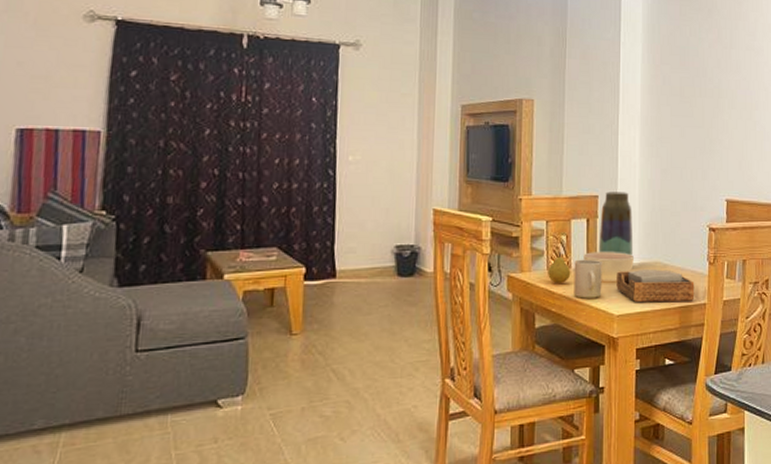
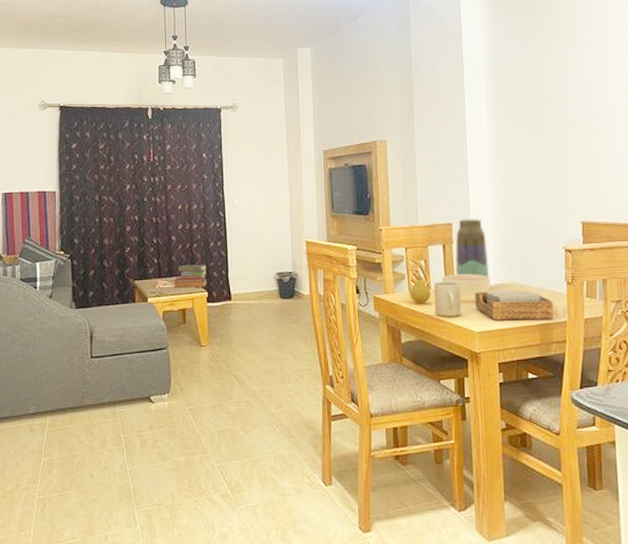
books: none [261,232,307,262] -> present [174,264,207,288]

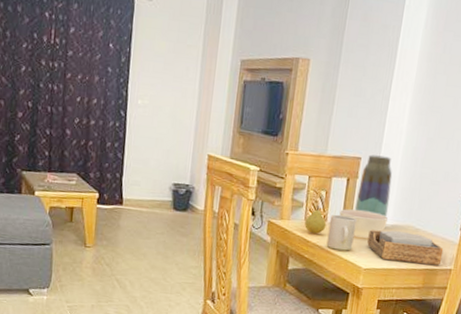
books: present [174,264,207,288] -> none [64,161,101,188]

